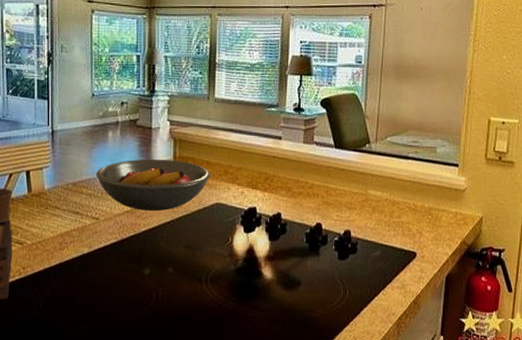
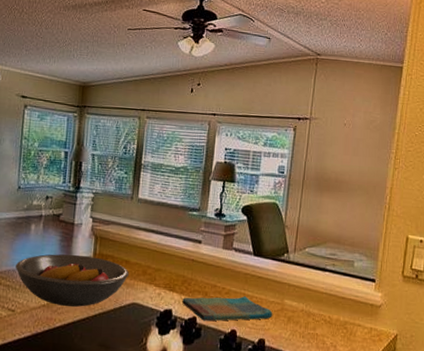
dish towel: none [266,189,357,216] -> present [182,296,273,321]

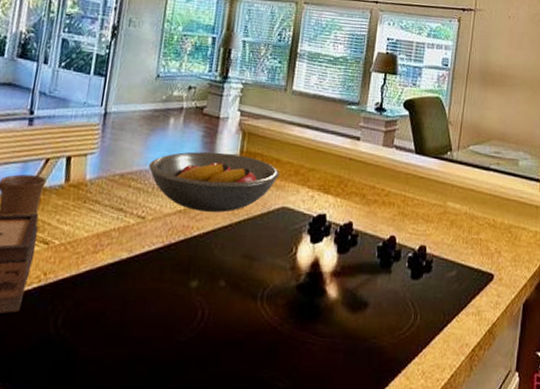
dish towel: present [182,296,273,321] -> none [337,198,435,227]

